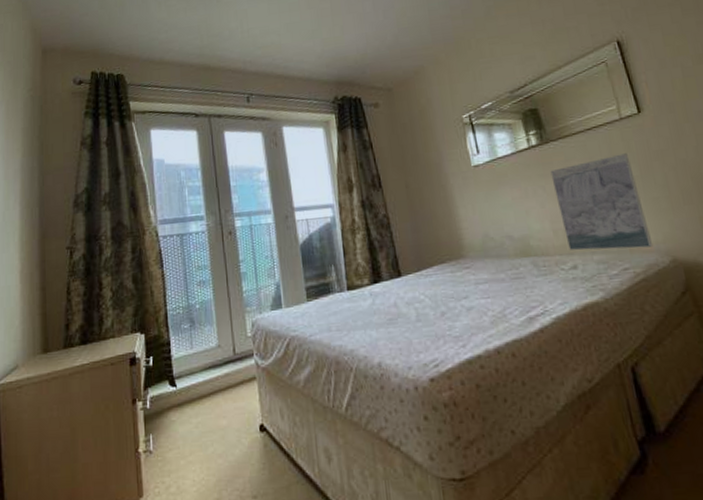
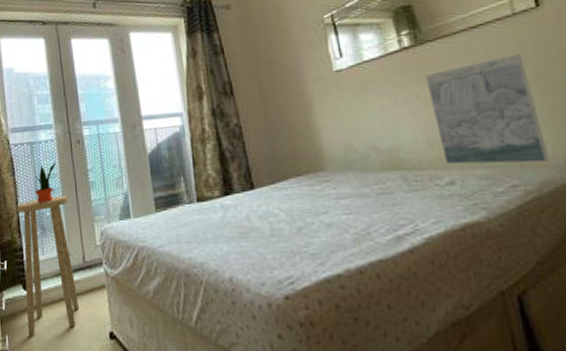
stool: none [164,287,229,435] -> present [16,195,80,337]
potted plant: none [184,252,207,296] -> present [34,160,56,203]

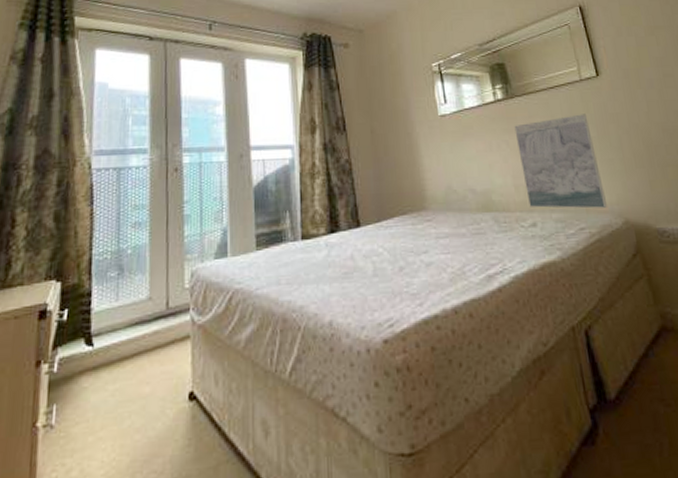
stool: present [16,195,80,337] -> none [84,230,156,405]
potted plant: present [34,160,56,203] -> none [117,189,147,239]

